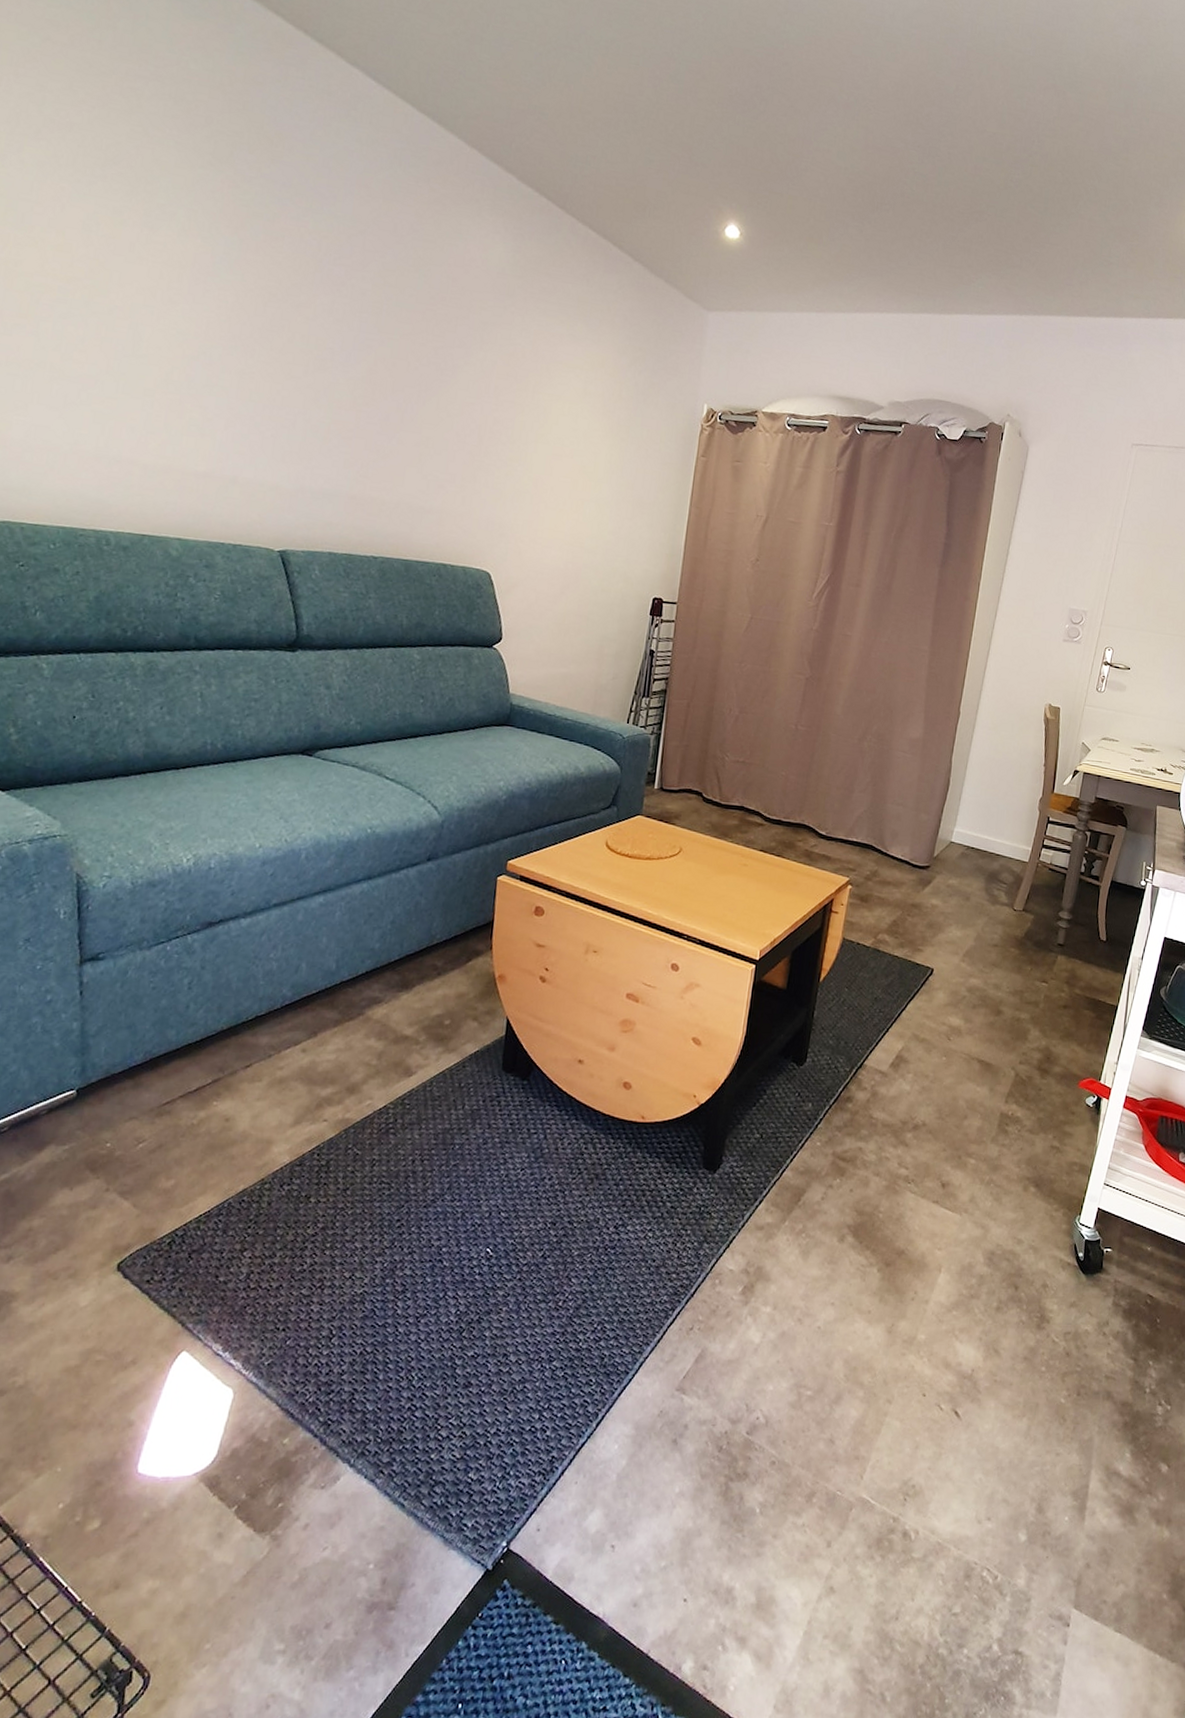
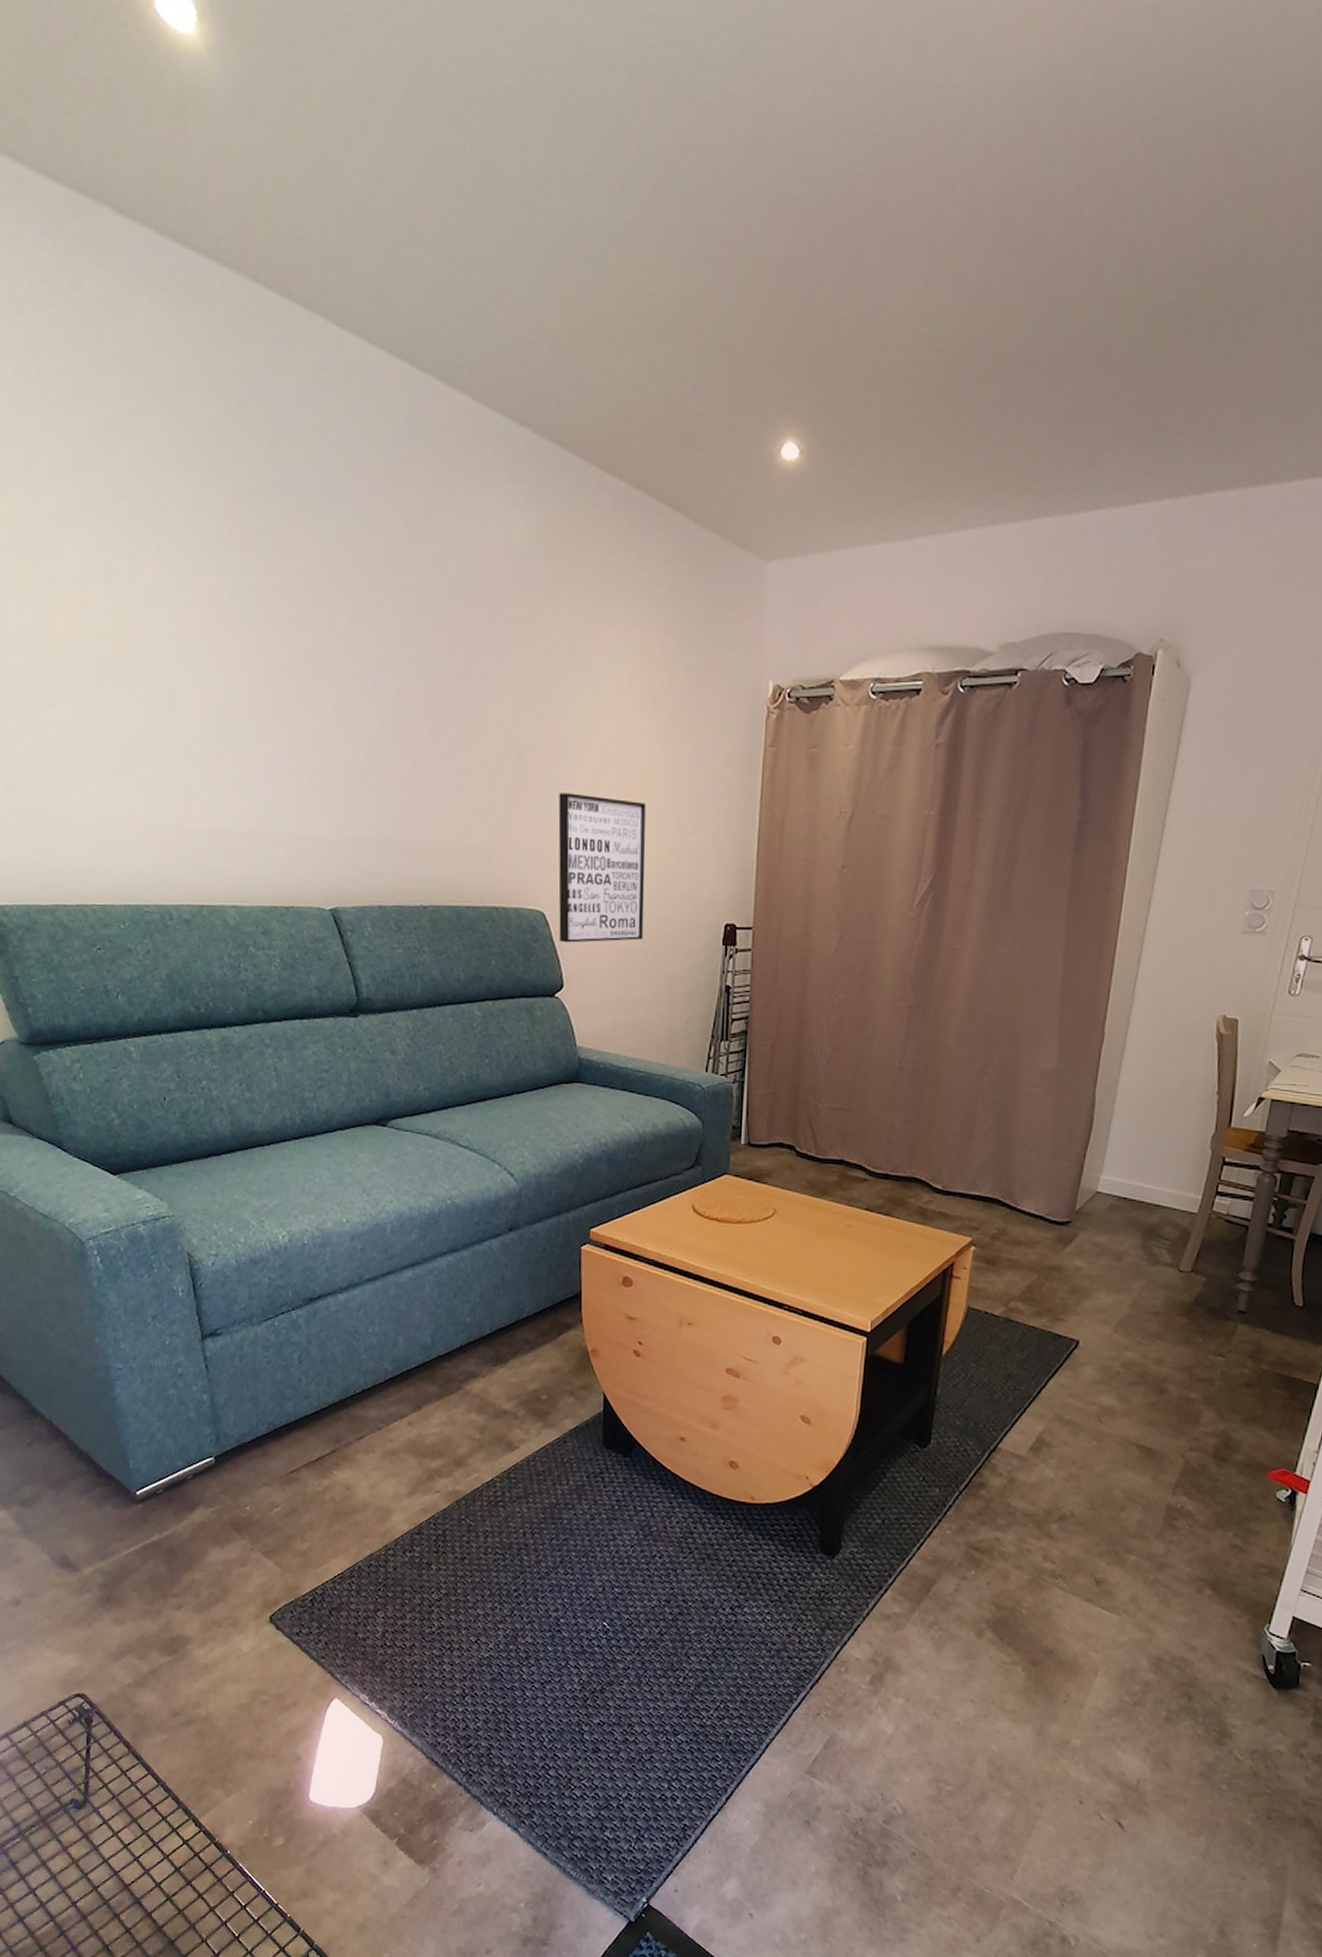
wall art: none [501,472,591,605] -> present [558,793,646,943]

